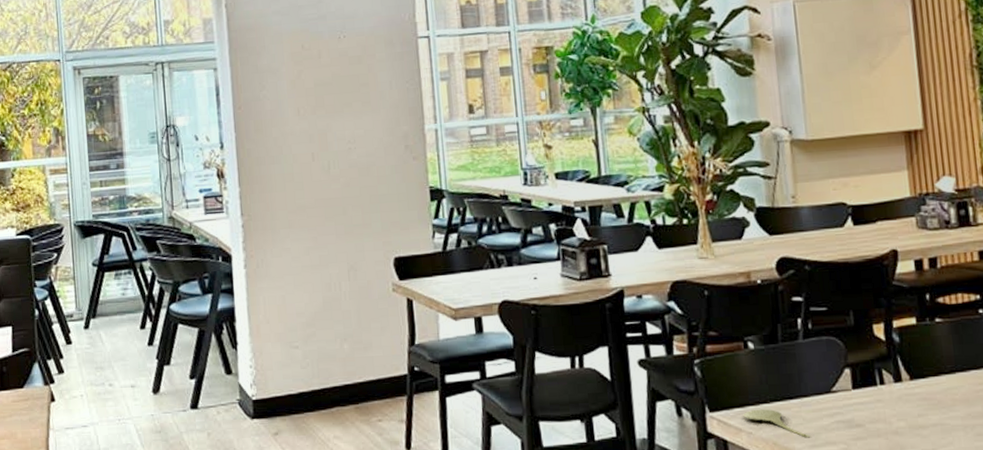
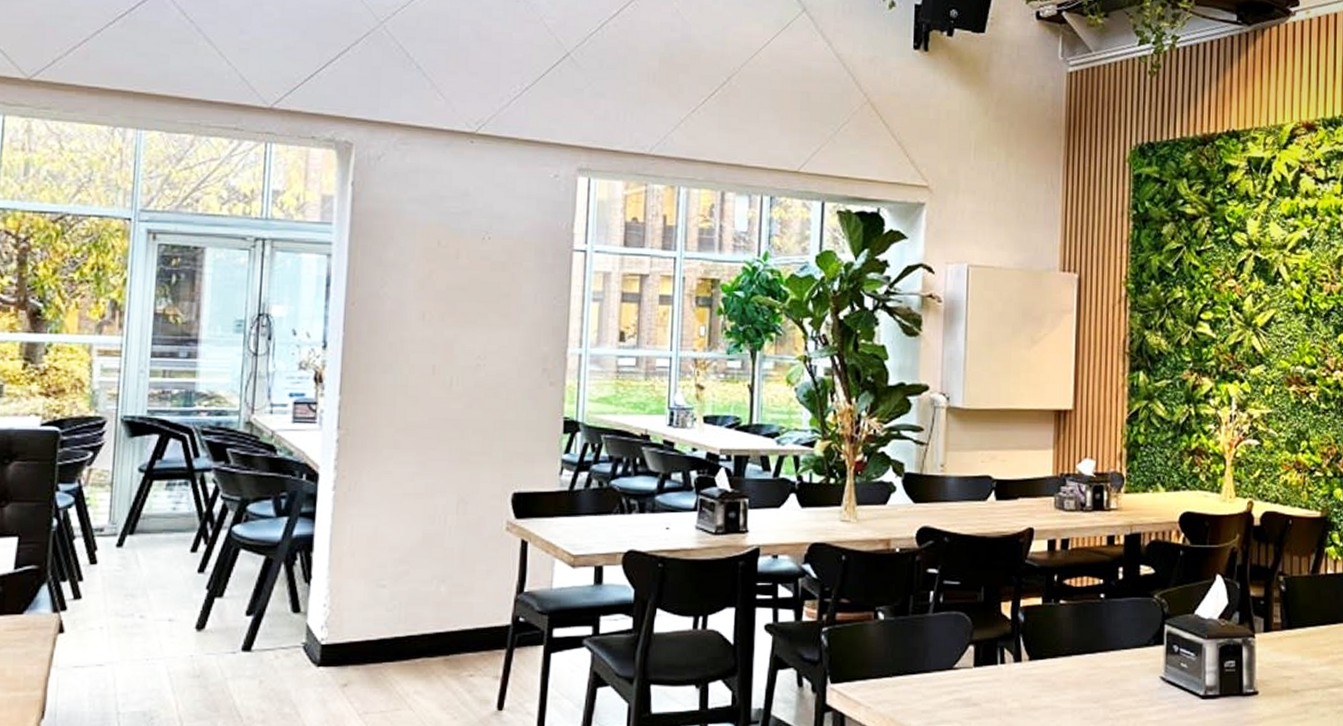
spoon: present [743,409,811,438] -> none [864,682,928,715]

